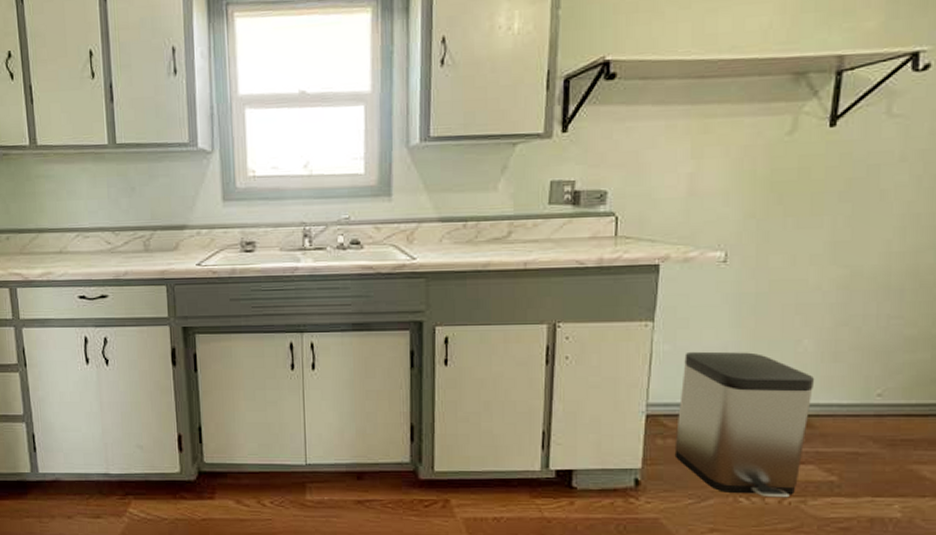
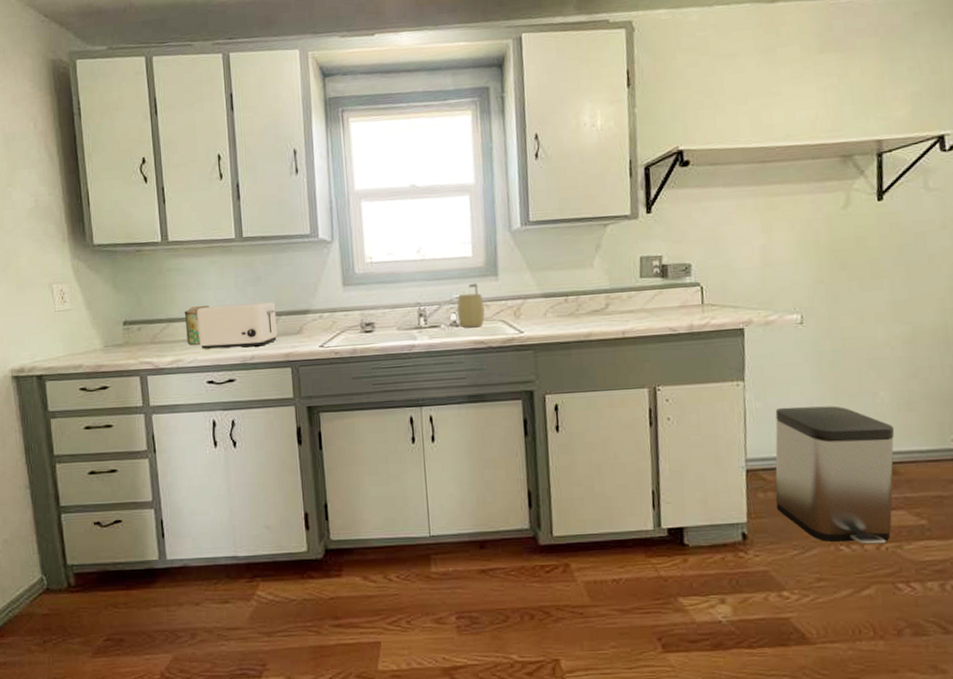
canister: none [54,215,81,259] -> present [184,305,209,346]
toaster: none [67,215,153,264] -> present [196,302,278,350]
soap dispenser: none [345,203,375,252] -> present [457,283,485,328]

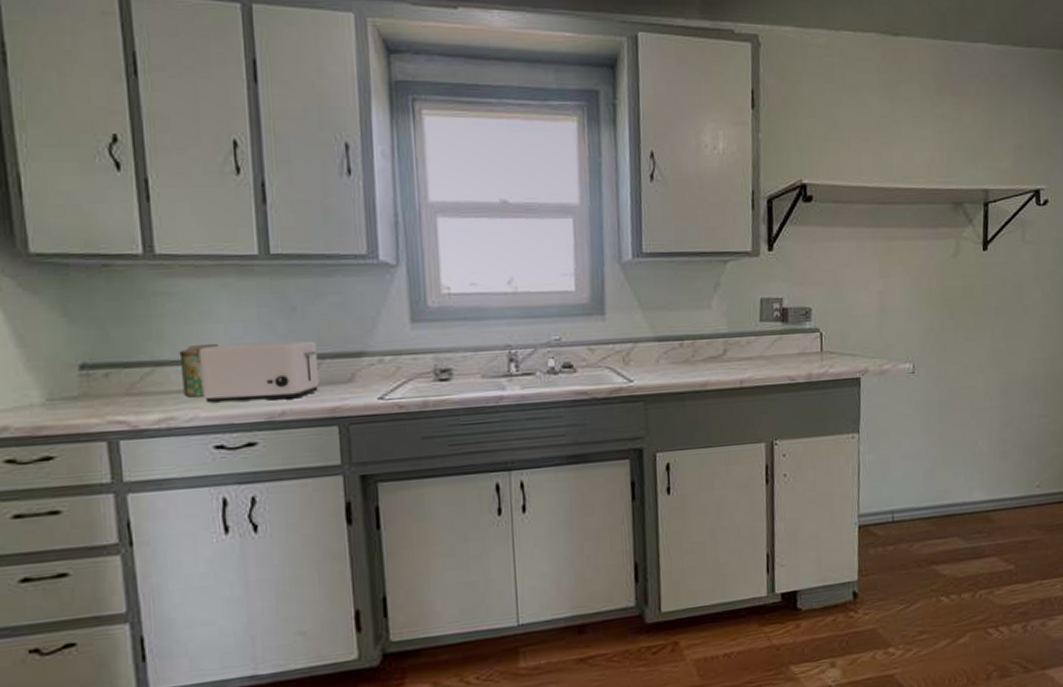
soap dispenser: present [457,283,485,328] -> none [555,322,589,376]
pedal bin: present [775,405,895,545] -> none [884,456,991,594]

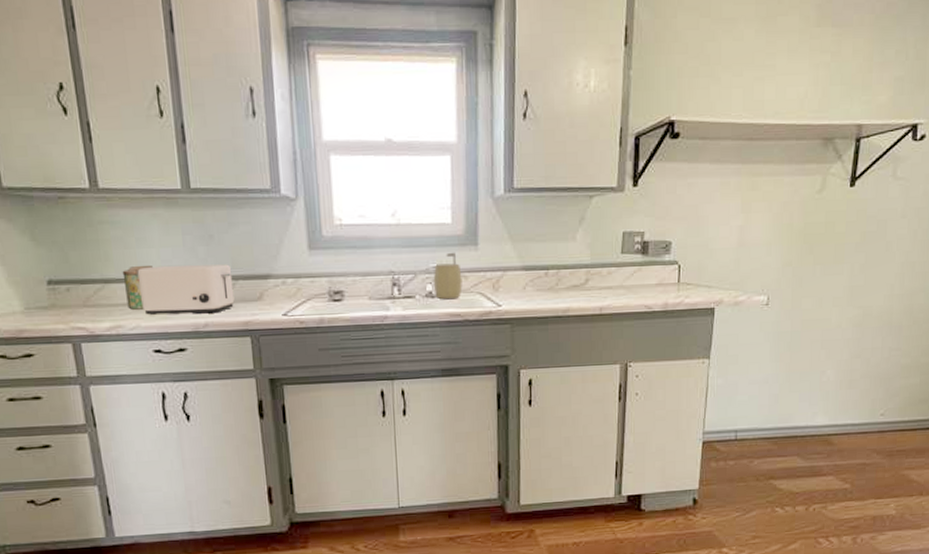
soap dispenser: none [555,322,589,376] -> present [433,252,462,300]

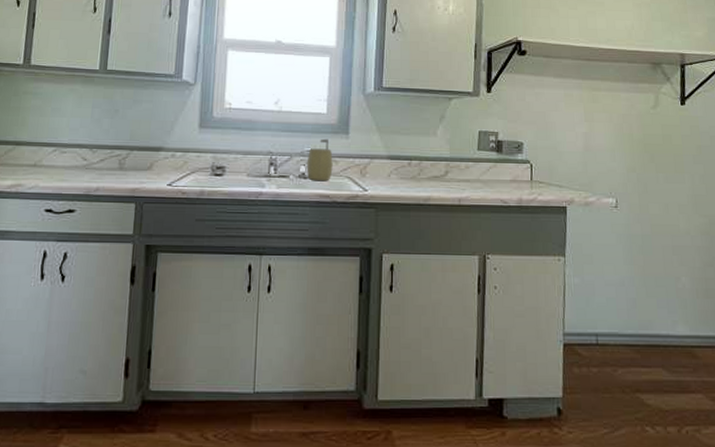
canister: present [122,265,153,311] -> none [31,131,61,172]
toaster: present [137,264,235,316] -> none [44,133,129,179]

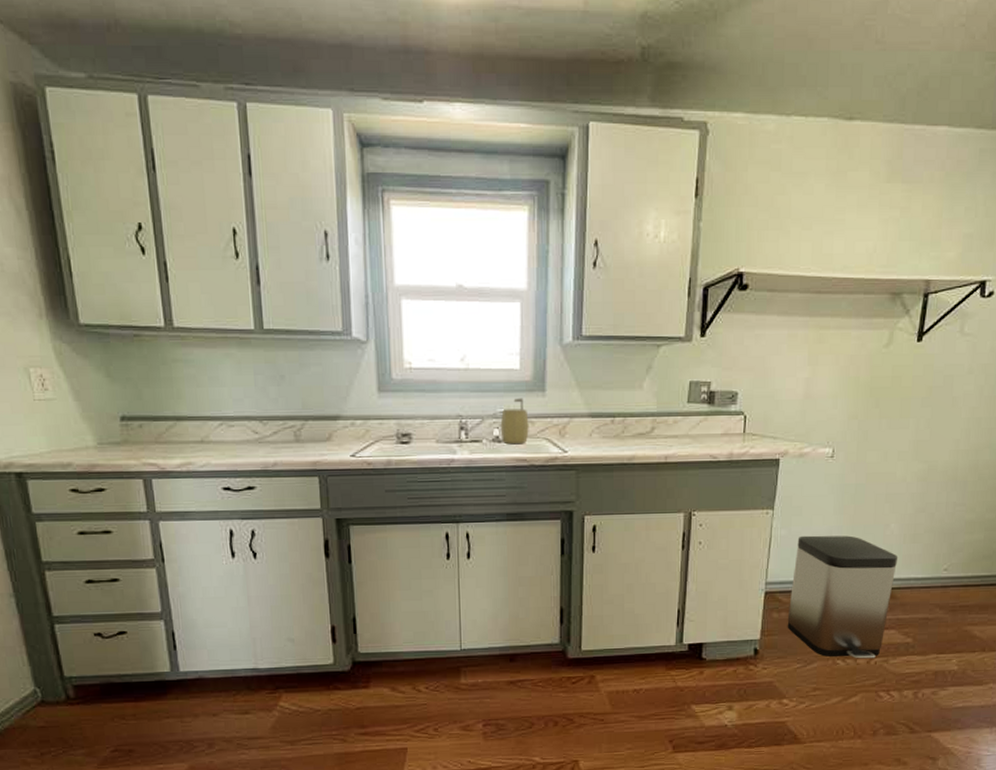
pedal bin: none [588,285,694,427] -> present [787,535,898,659]

